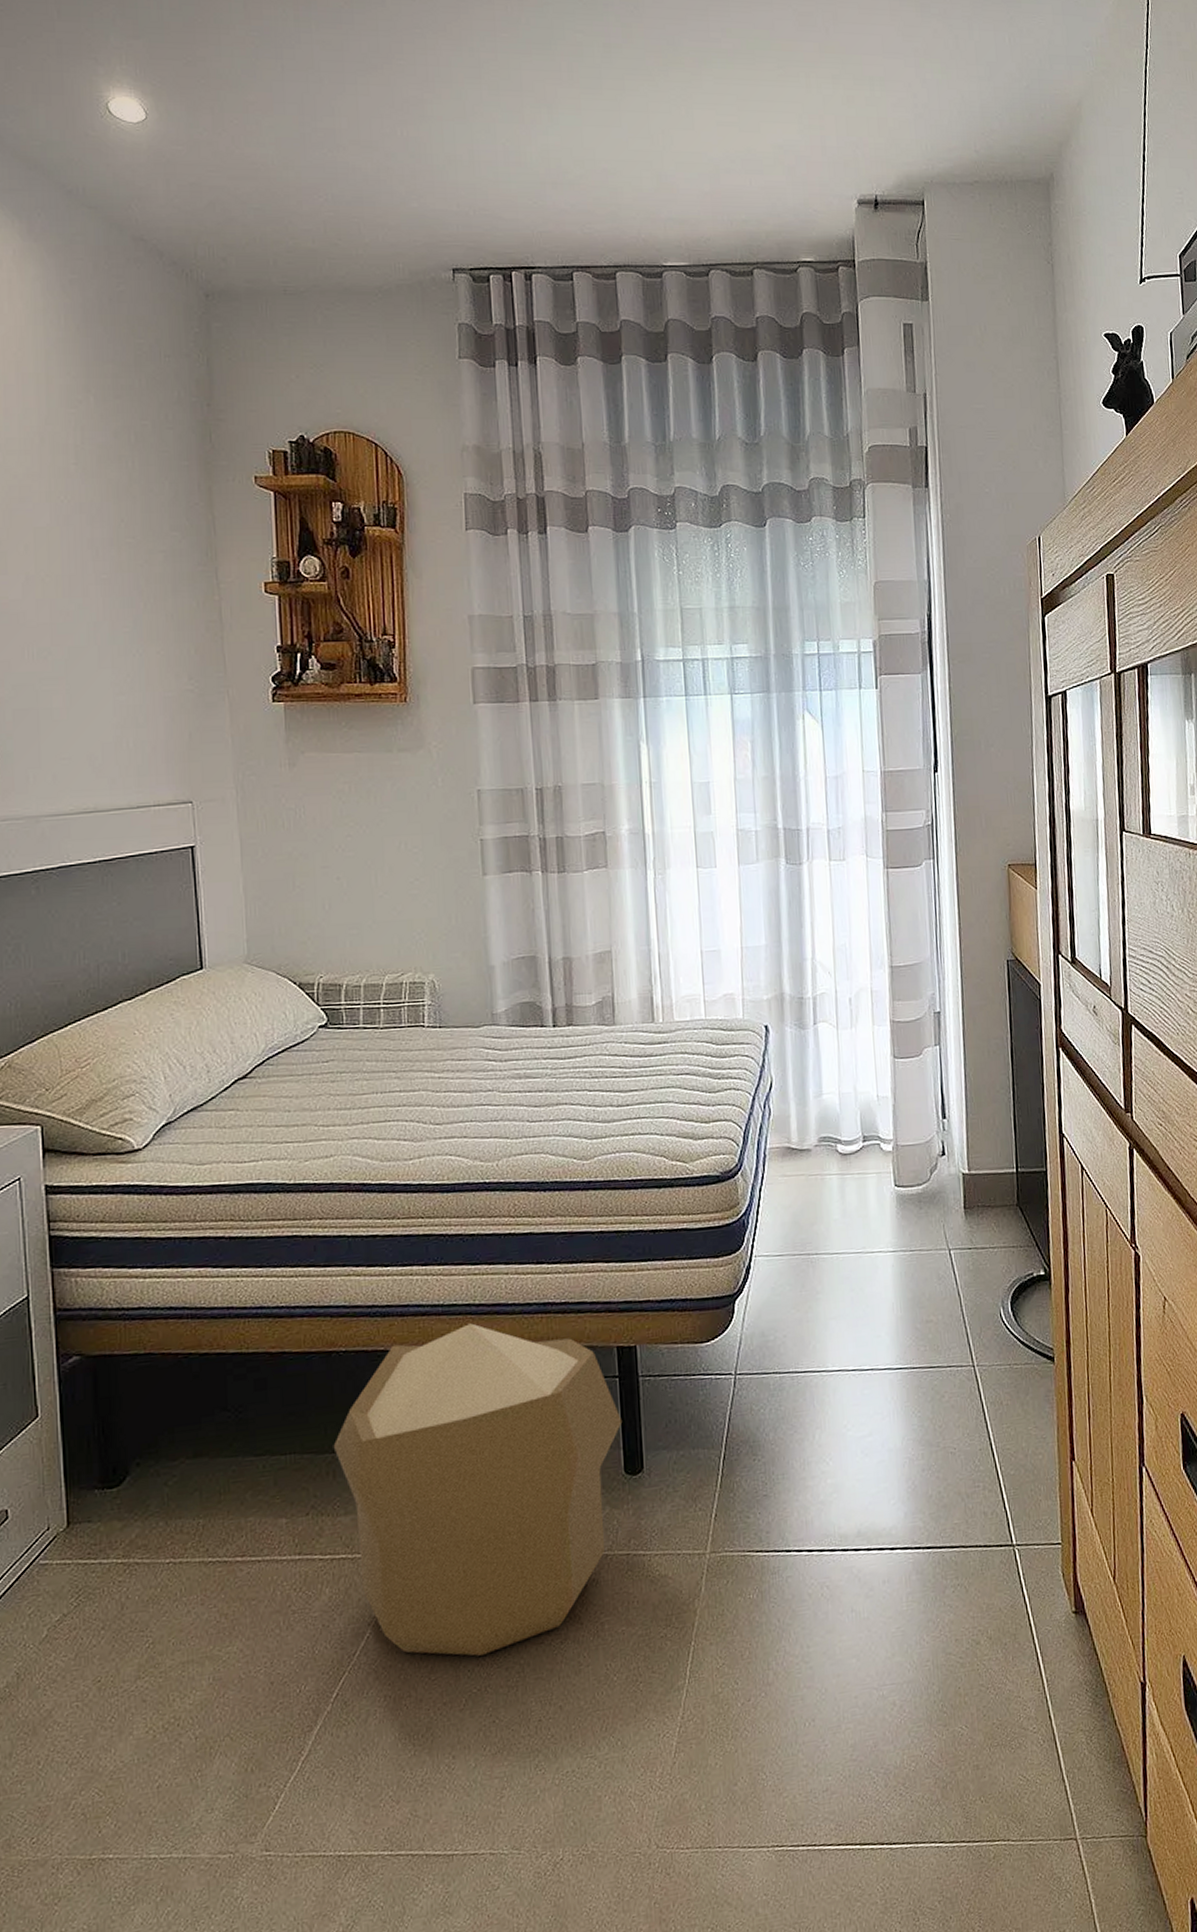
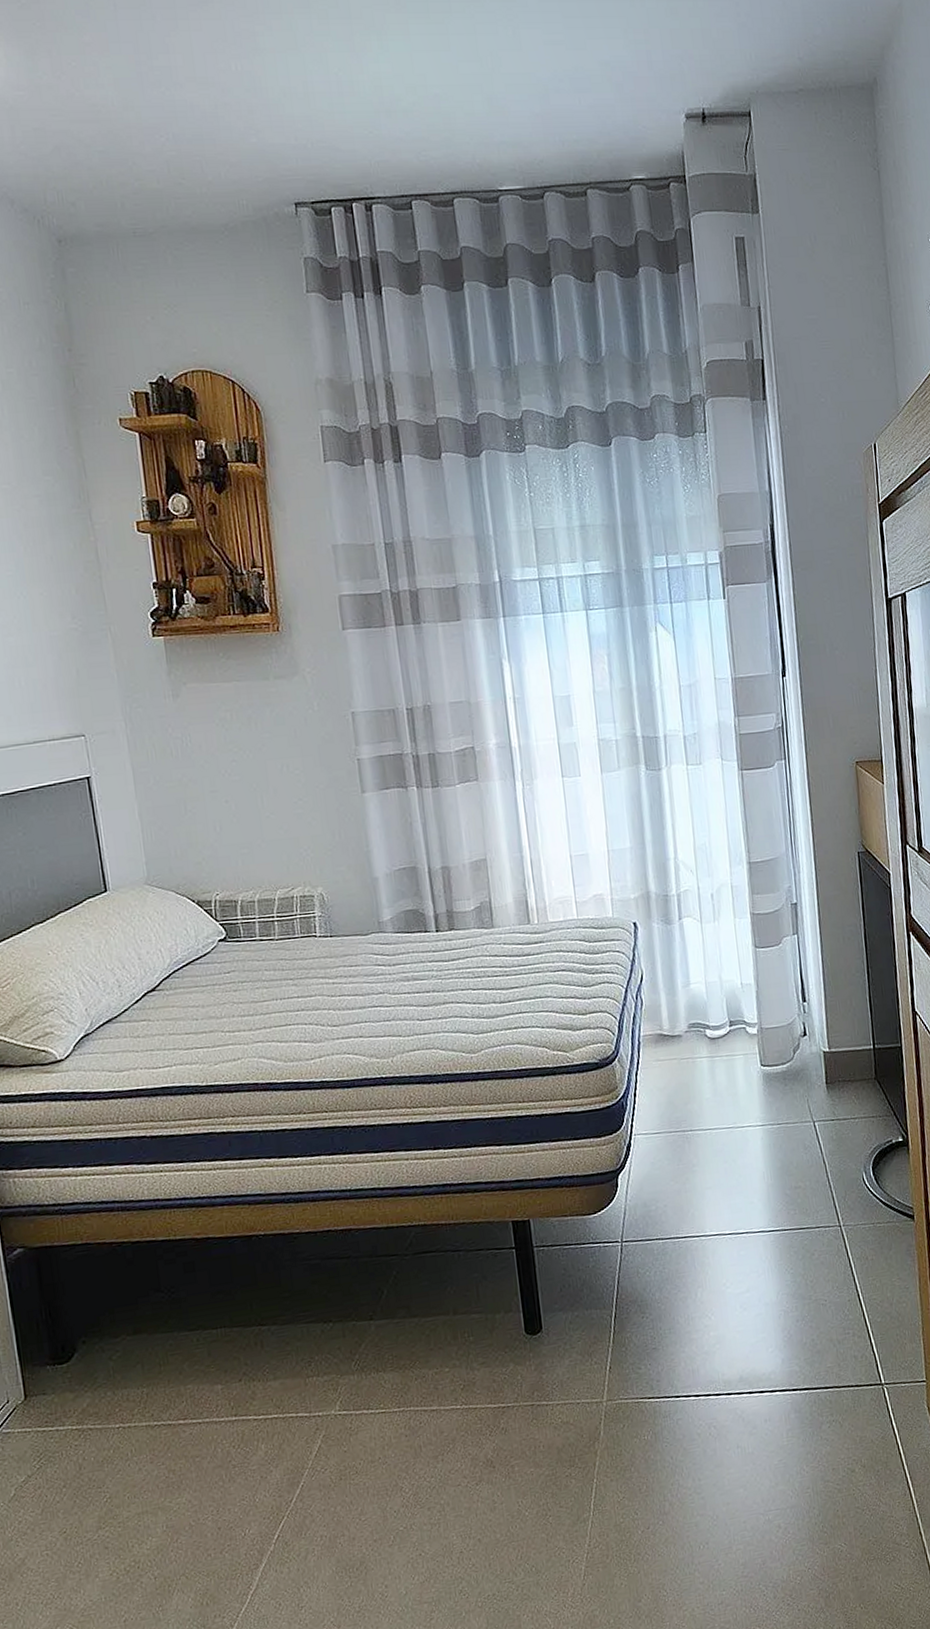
pouf: present [333,1323,623,1656] -> none [259,1205,521,1499]

